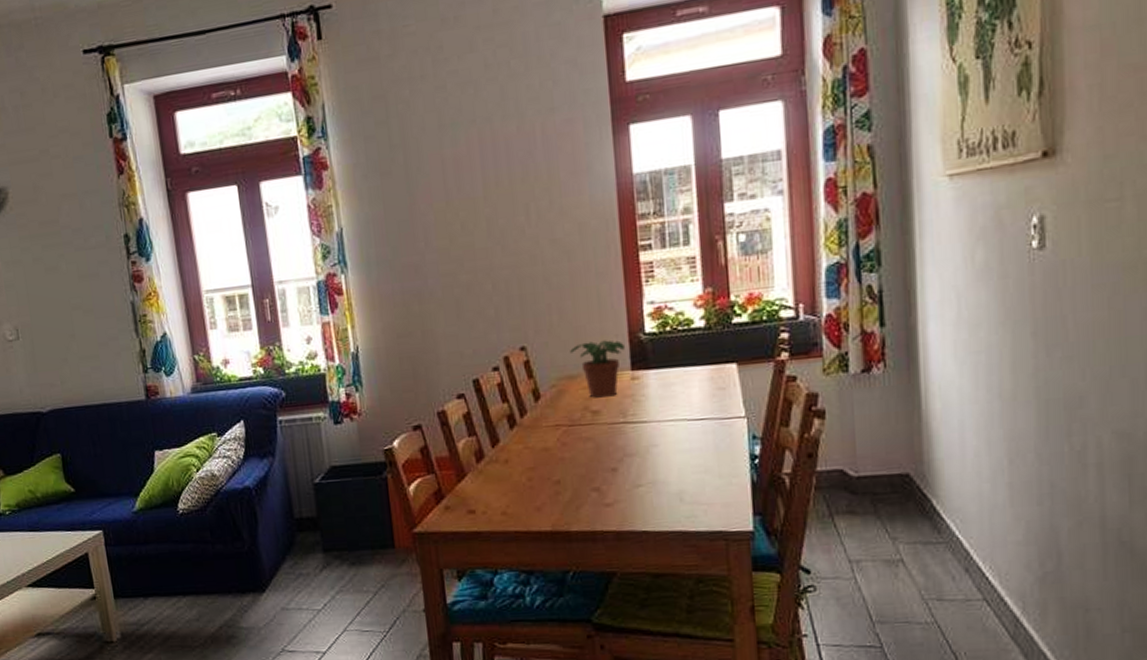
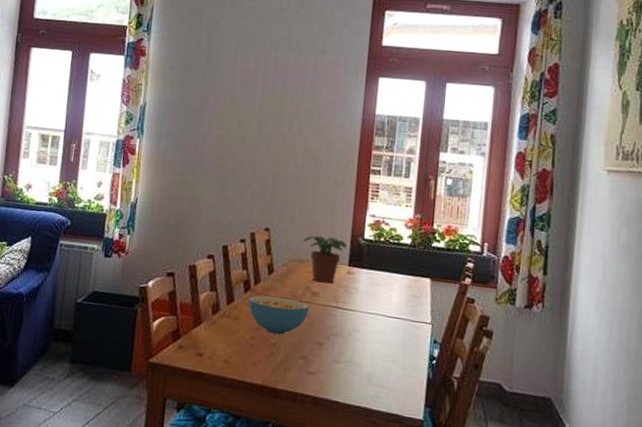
cereal bowl: none [517,424,592,470] -> present [248,295,309,335]

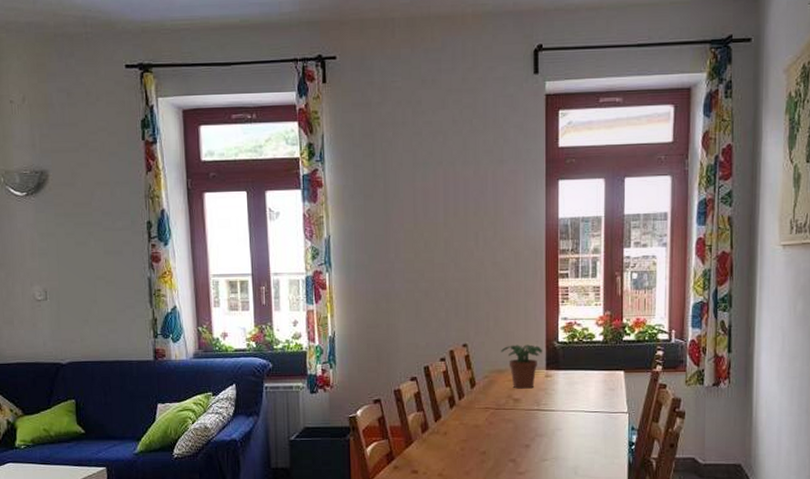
cereal bowl: present [248,295,309,335] -> none [455,408,513,443]

